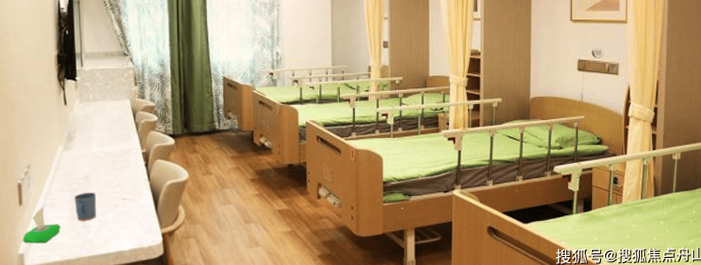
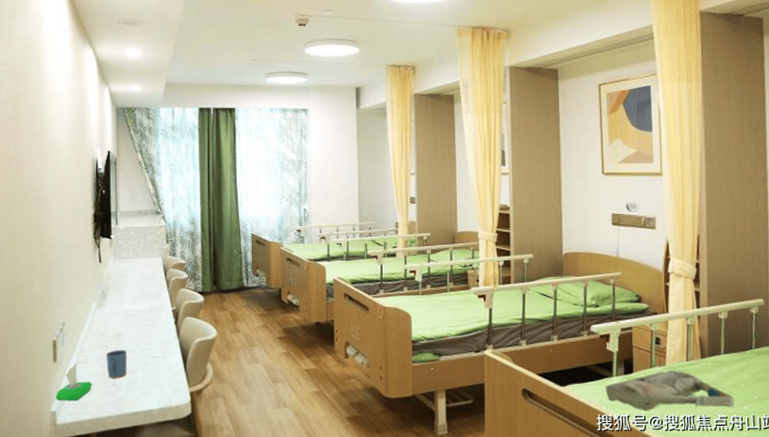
bag: none [565,207,683,245] -> present [605,369,735,410]

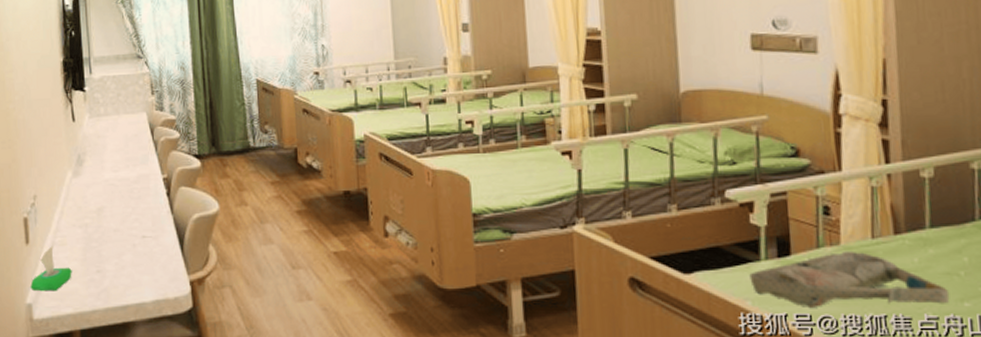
mug: present [106,350,127,379] -> none [87,229,112,264]

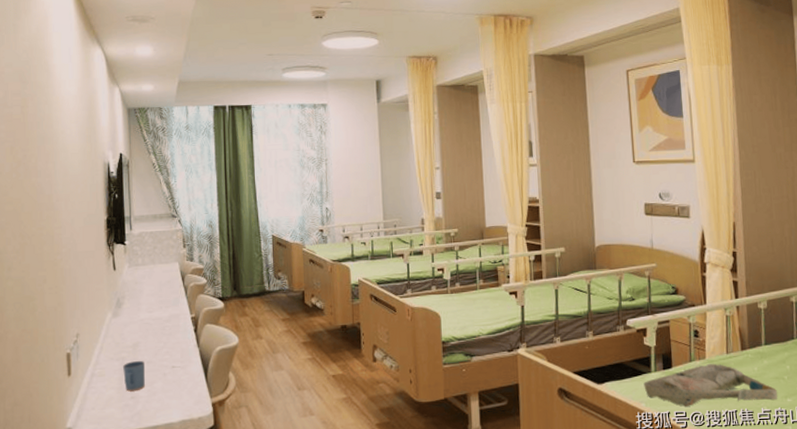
wet wipes pack: present [29,246,72,292] -> none [70,377,109,417]
mug: none [87,229,112,264] -> present [123,361,145,392]

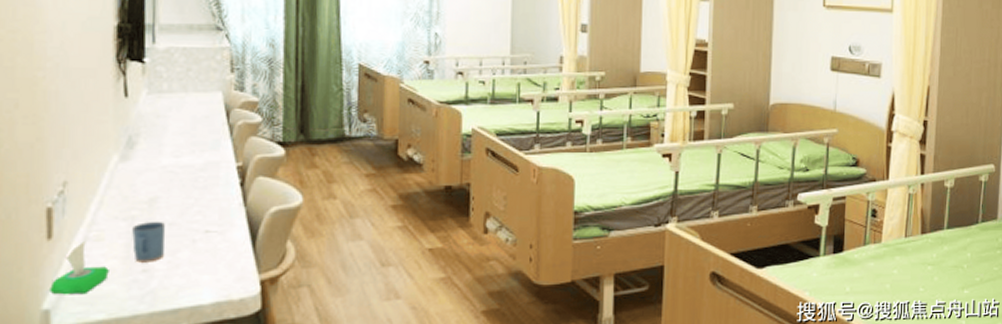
wet wipes pack: none [70,377,109,417] -> present [48,241,109,295]
bag: present [643,363,778,406] -> none [810,247,955,297]

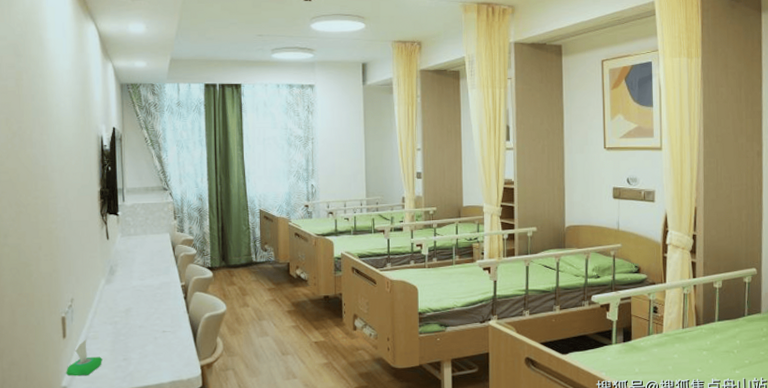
mug: present [132,222,165,263] -> none [116,325,137,354]

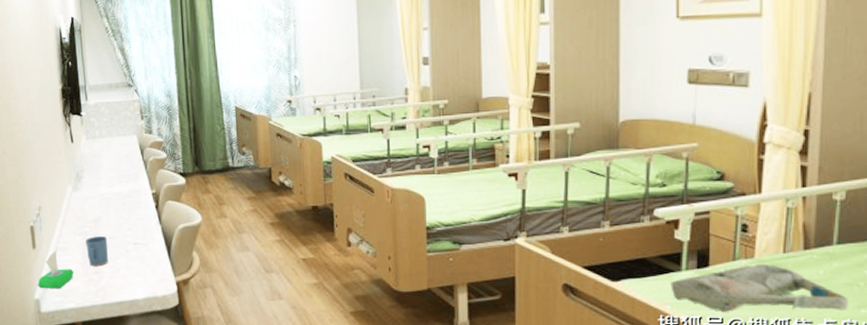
mug: none [116,325,137,354] -> present [86,236,108,267]
bag: none [605,337,728,376] -> present [670,263,849,312]

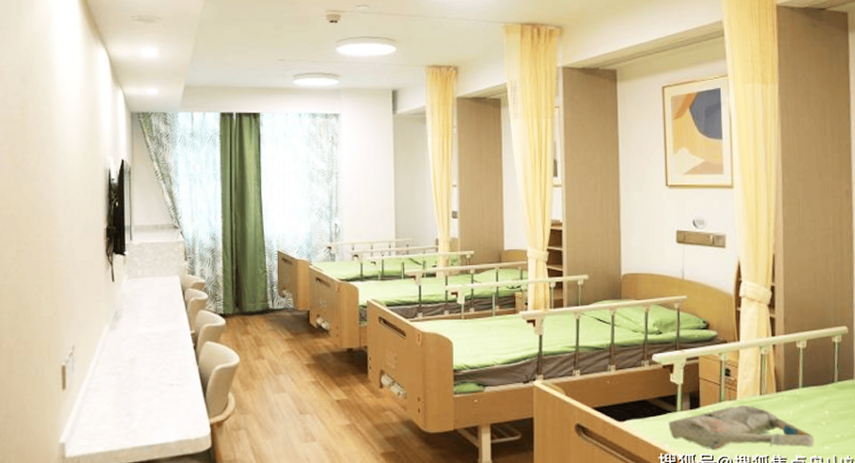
wet wipes pack: present [37,250,74,289] -> none [63,391,104,432]
mug: present [86,236,108,267] -> none [119,377,141,408]

